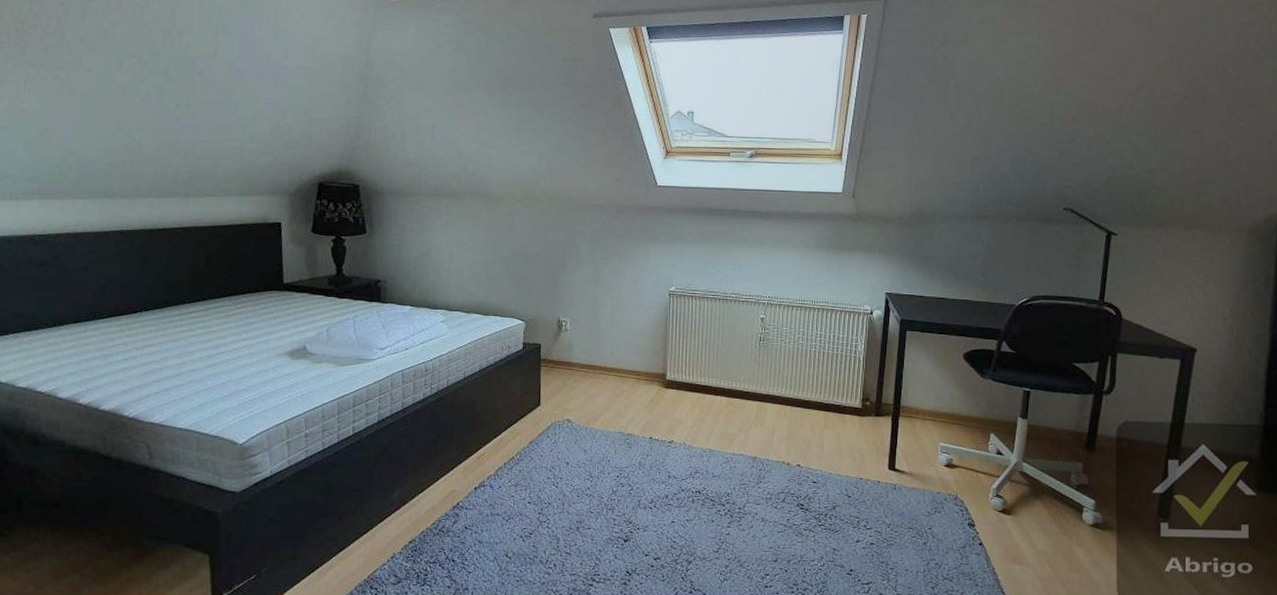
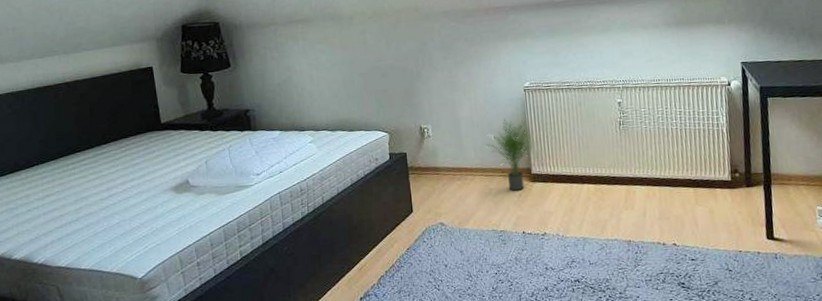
potted plant: none [623,320,669,395] -> present [485,116,531,191]

